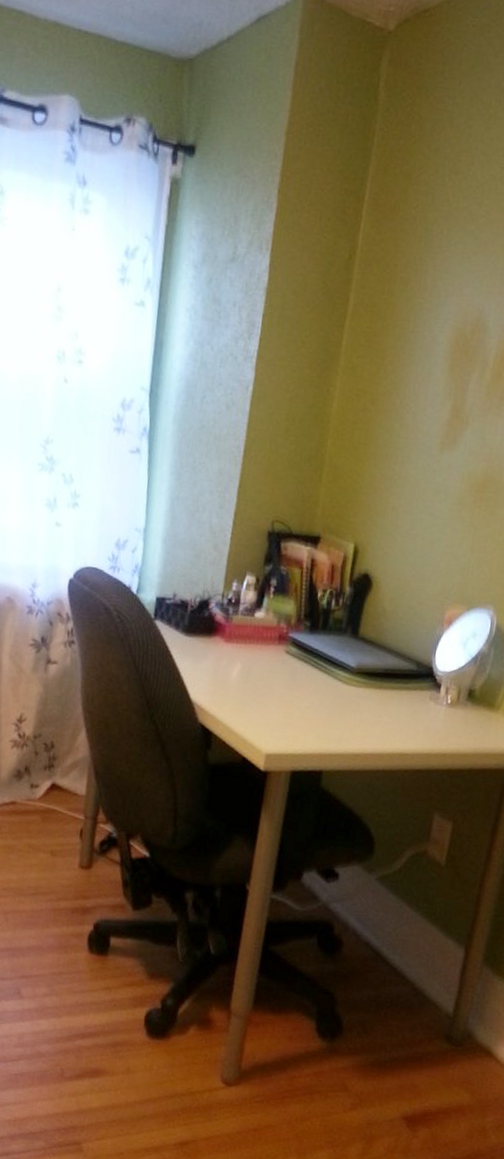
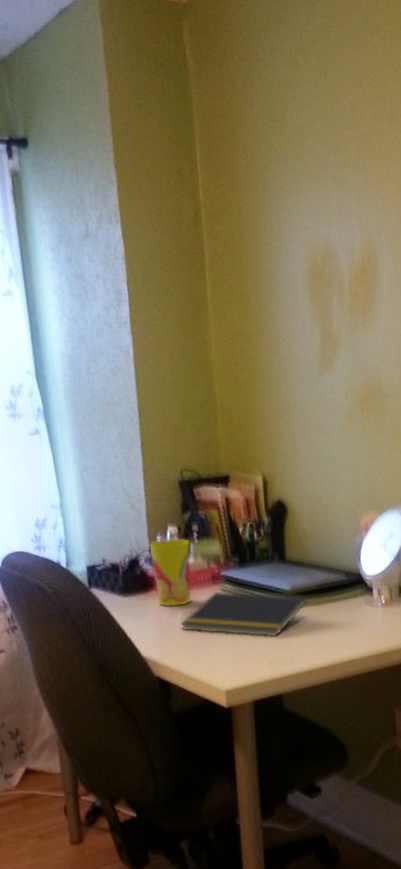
cup: none [219,586,265,659] -> present [150,538,191,607]
notepad: none [236,651,372,712] -> present [180,591,308,638]

